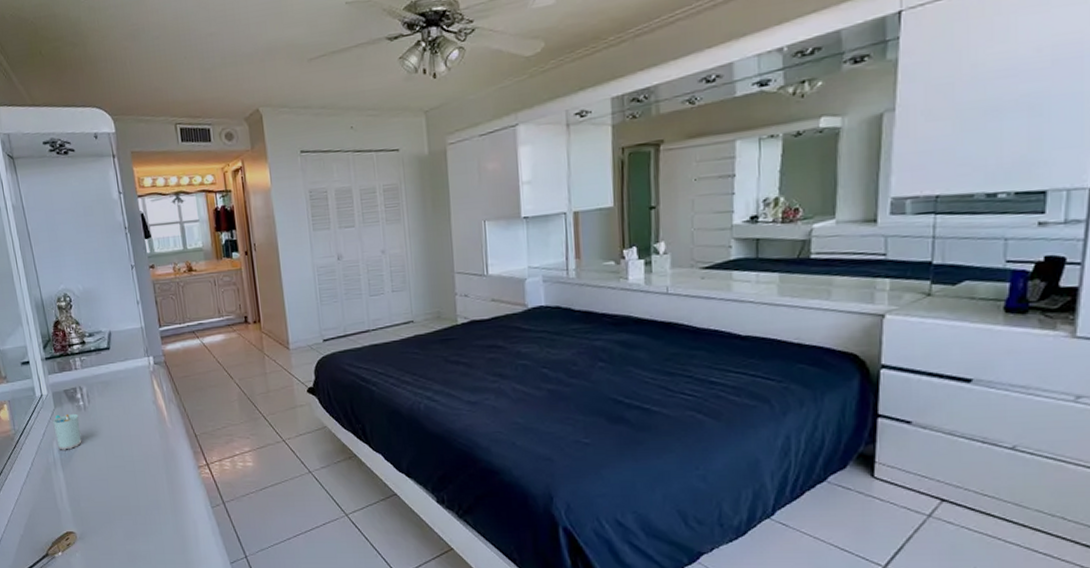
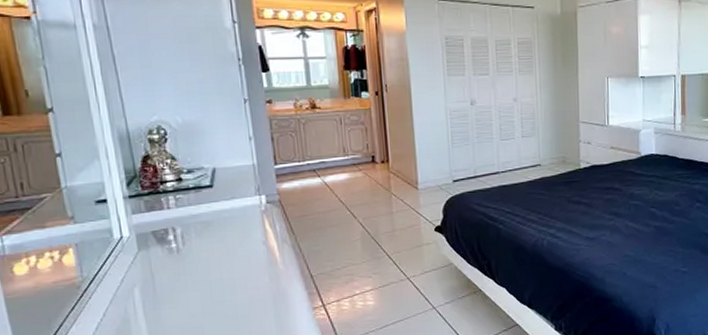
cup: present [53,413,82,450] -> none [135,256,172,298]

